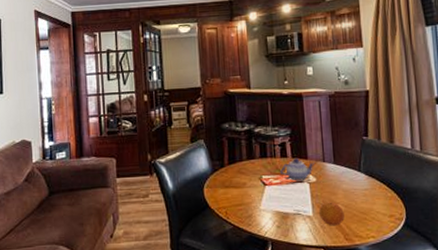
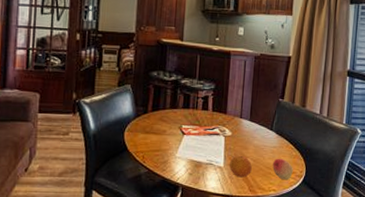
teapot: present [279,157,315,182] -> none [198,111,232,134]
fruit: none [367,201,392,225] -> present [272,158,293,180]

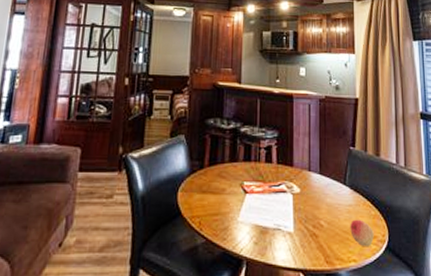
fruit: present [230,155,252,178] -> none [301,217,326,246]

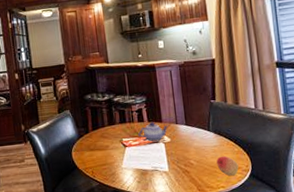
teapot: none [262,164,300,191] -> present [137,121,168,142]

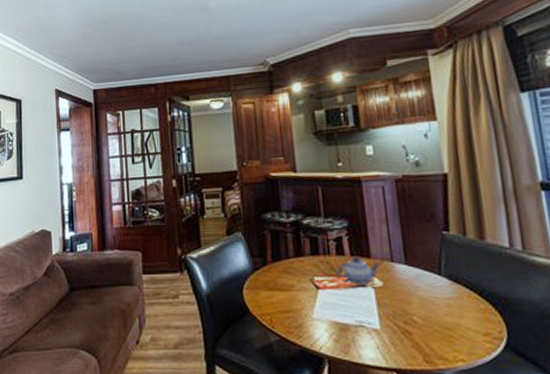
fruit: present [216,156,239,176] -> none [452,314,487,346]

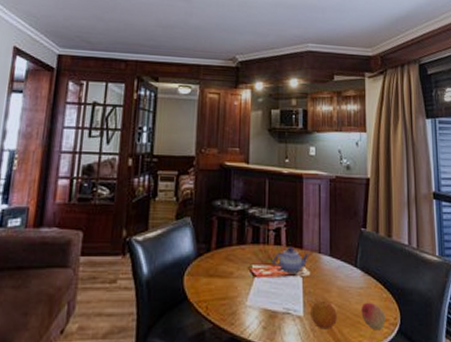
fruit: none [388,312,423,344] -> present [311,300,337,330]
fruit: none [452,314,487,346] -> present [361,302,386,331]

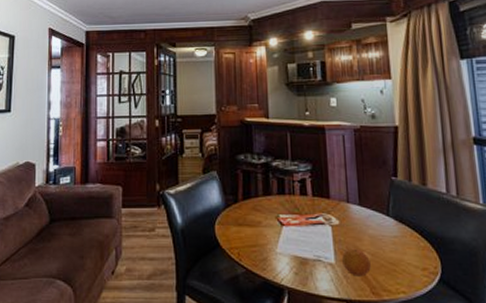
teapot: present [271,246,310,274] -> none [298,196,338,223]
fruit: present [361,302,386,331] -> none [396,250,425,279]

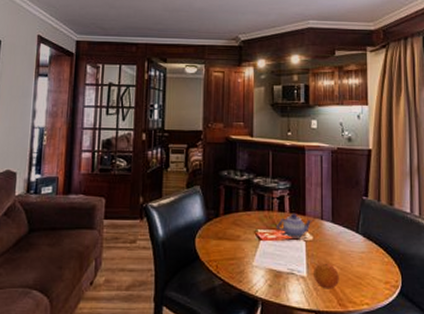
teapot: none [298,196,338,223] -> present [275,212,312,239]

